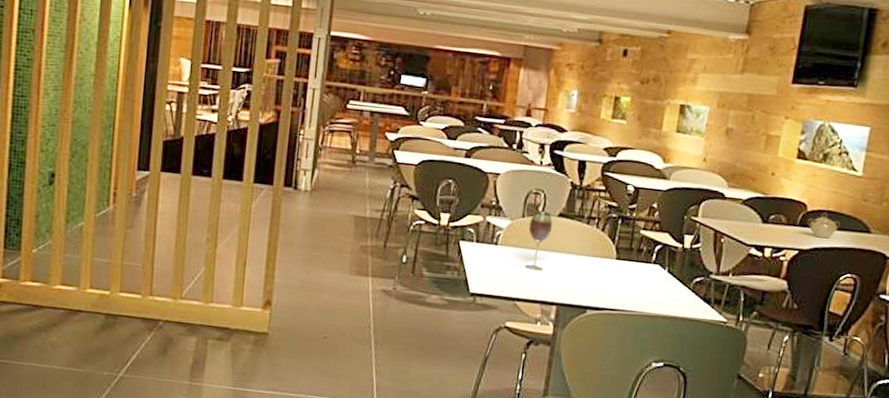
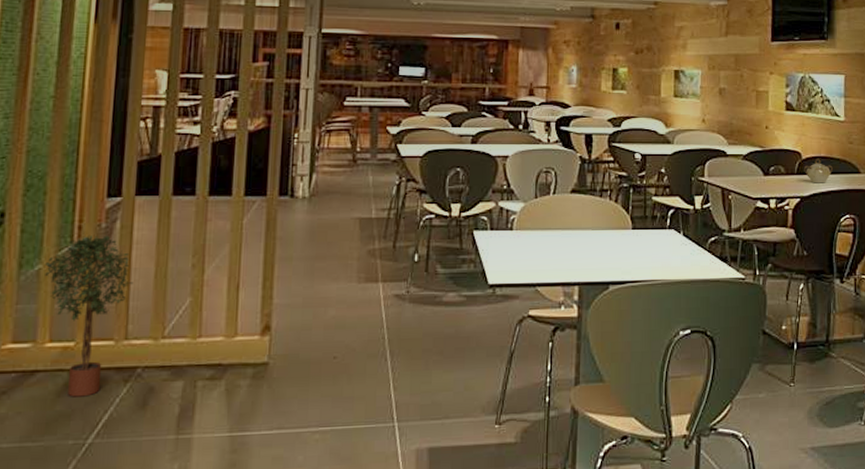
potted tree: none [86,202,158,338] -> present [44,236,134,397]
wineglass: present [524,210,553,272] -> none [542,189,566,252]

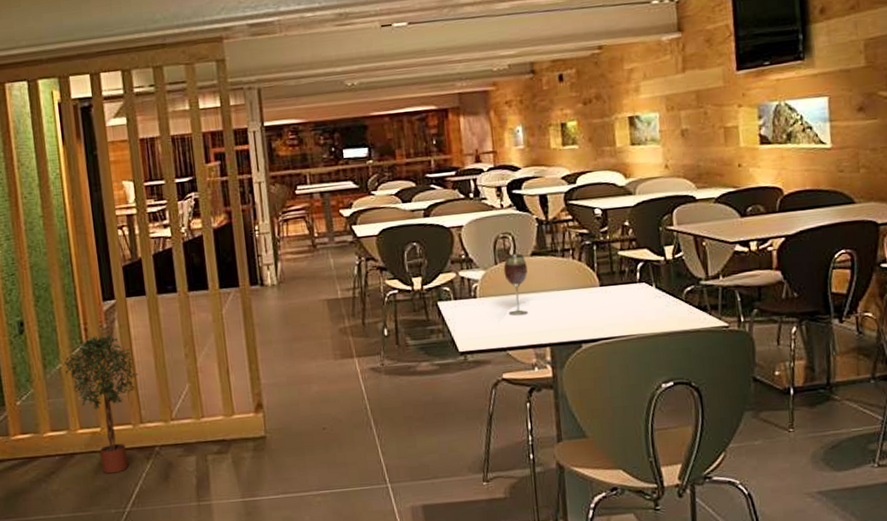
wineglass: none [542,189,566,252] -> present [503,253,528,316]
sugar bowl: present [803,159,833,183] -> none [786,193,822,220]

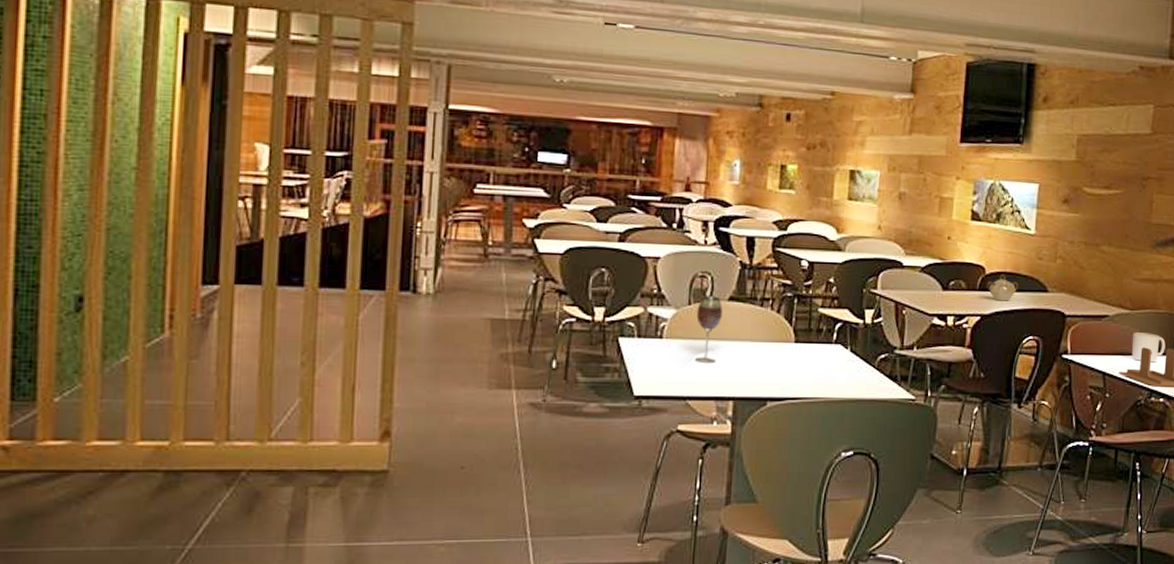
potted tree: present [63,334,139,474] -> none [131,326,235,500]
sugar bowl: none [786,193,822,220] -> present [986,275,1019,301]

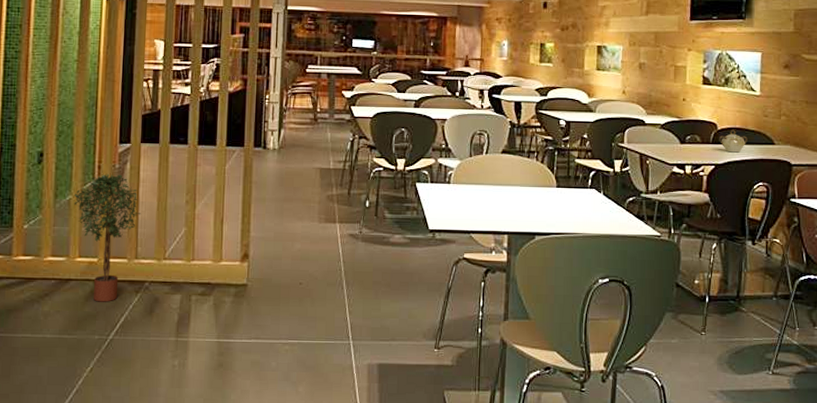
potted tree: none [131,326,235,500] -> present [73,174,141,302]
wineglass: present [694,296,722,364] -> none [476,149,497,204]

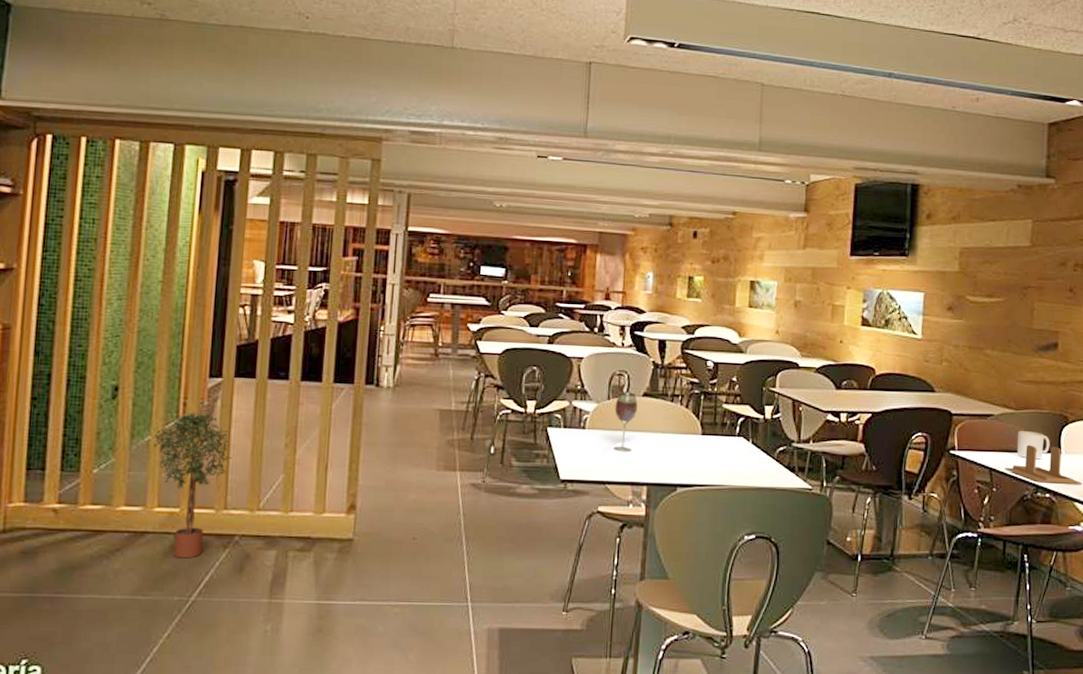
wineglass: none [476,149,497,204] -> present [613,392,638,452]
sugar bowl: present [718,130,747,153] -> none [876,375,907,400]

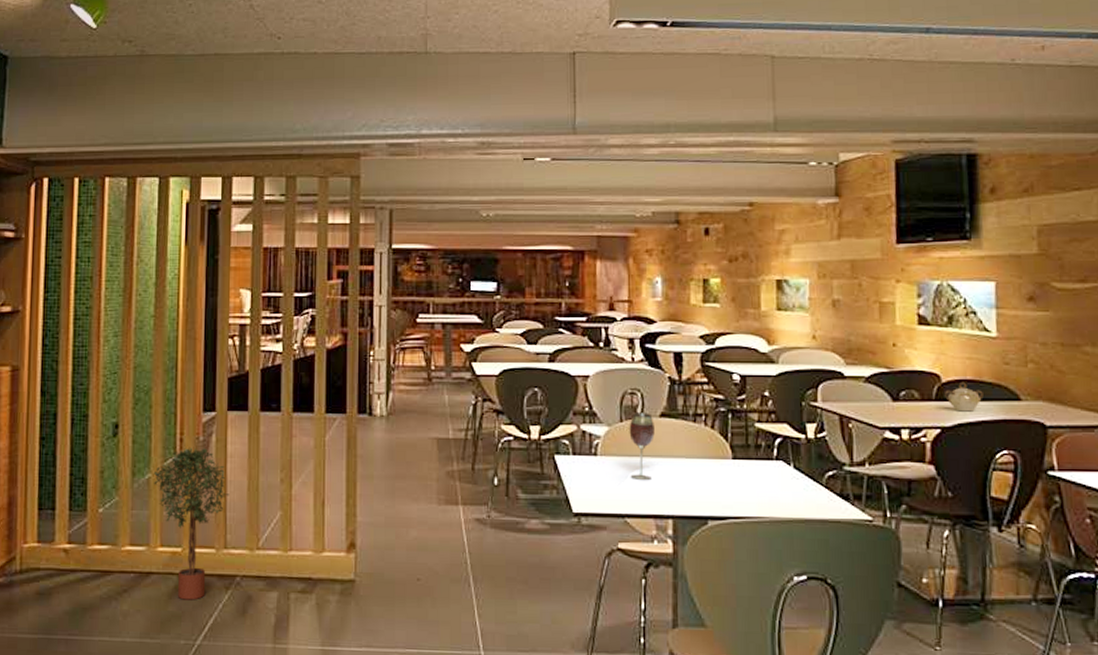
sugar bowl: none [876,375,907,400] -> present [943,382,983,412]

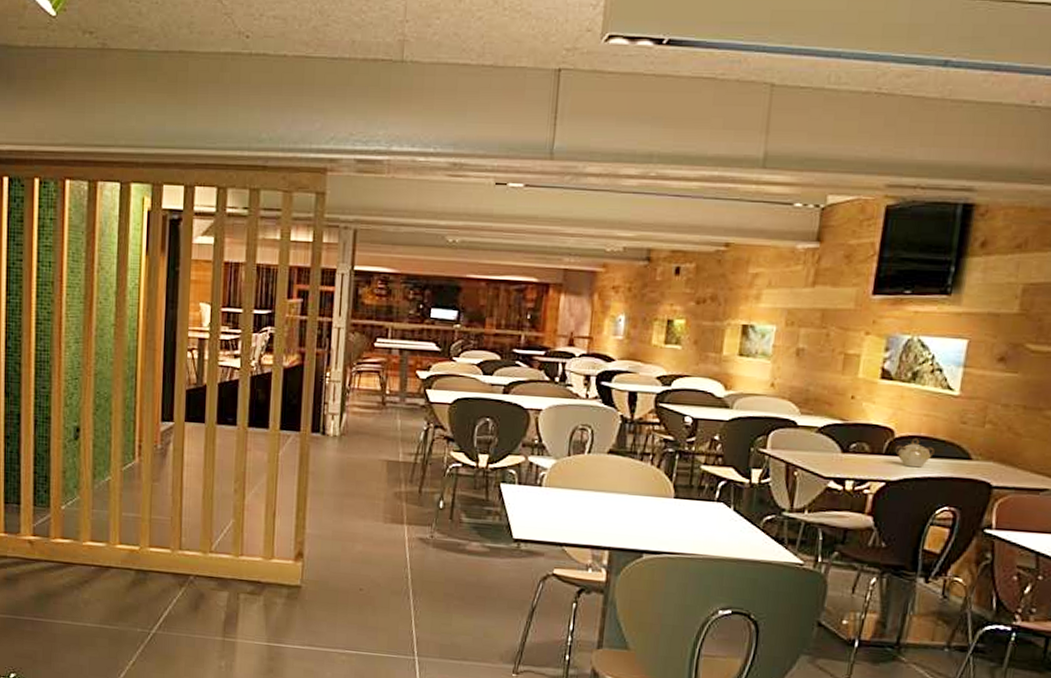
potted tree: present [153,448,230,600] -> none [112,455,185,594]
wineglass: present [629,413,655,481] -> none [572,448,602,514]

